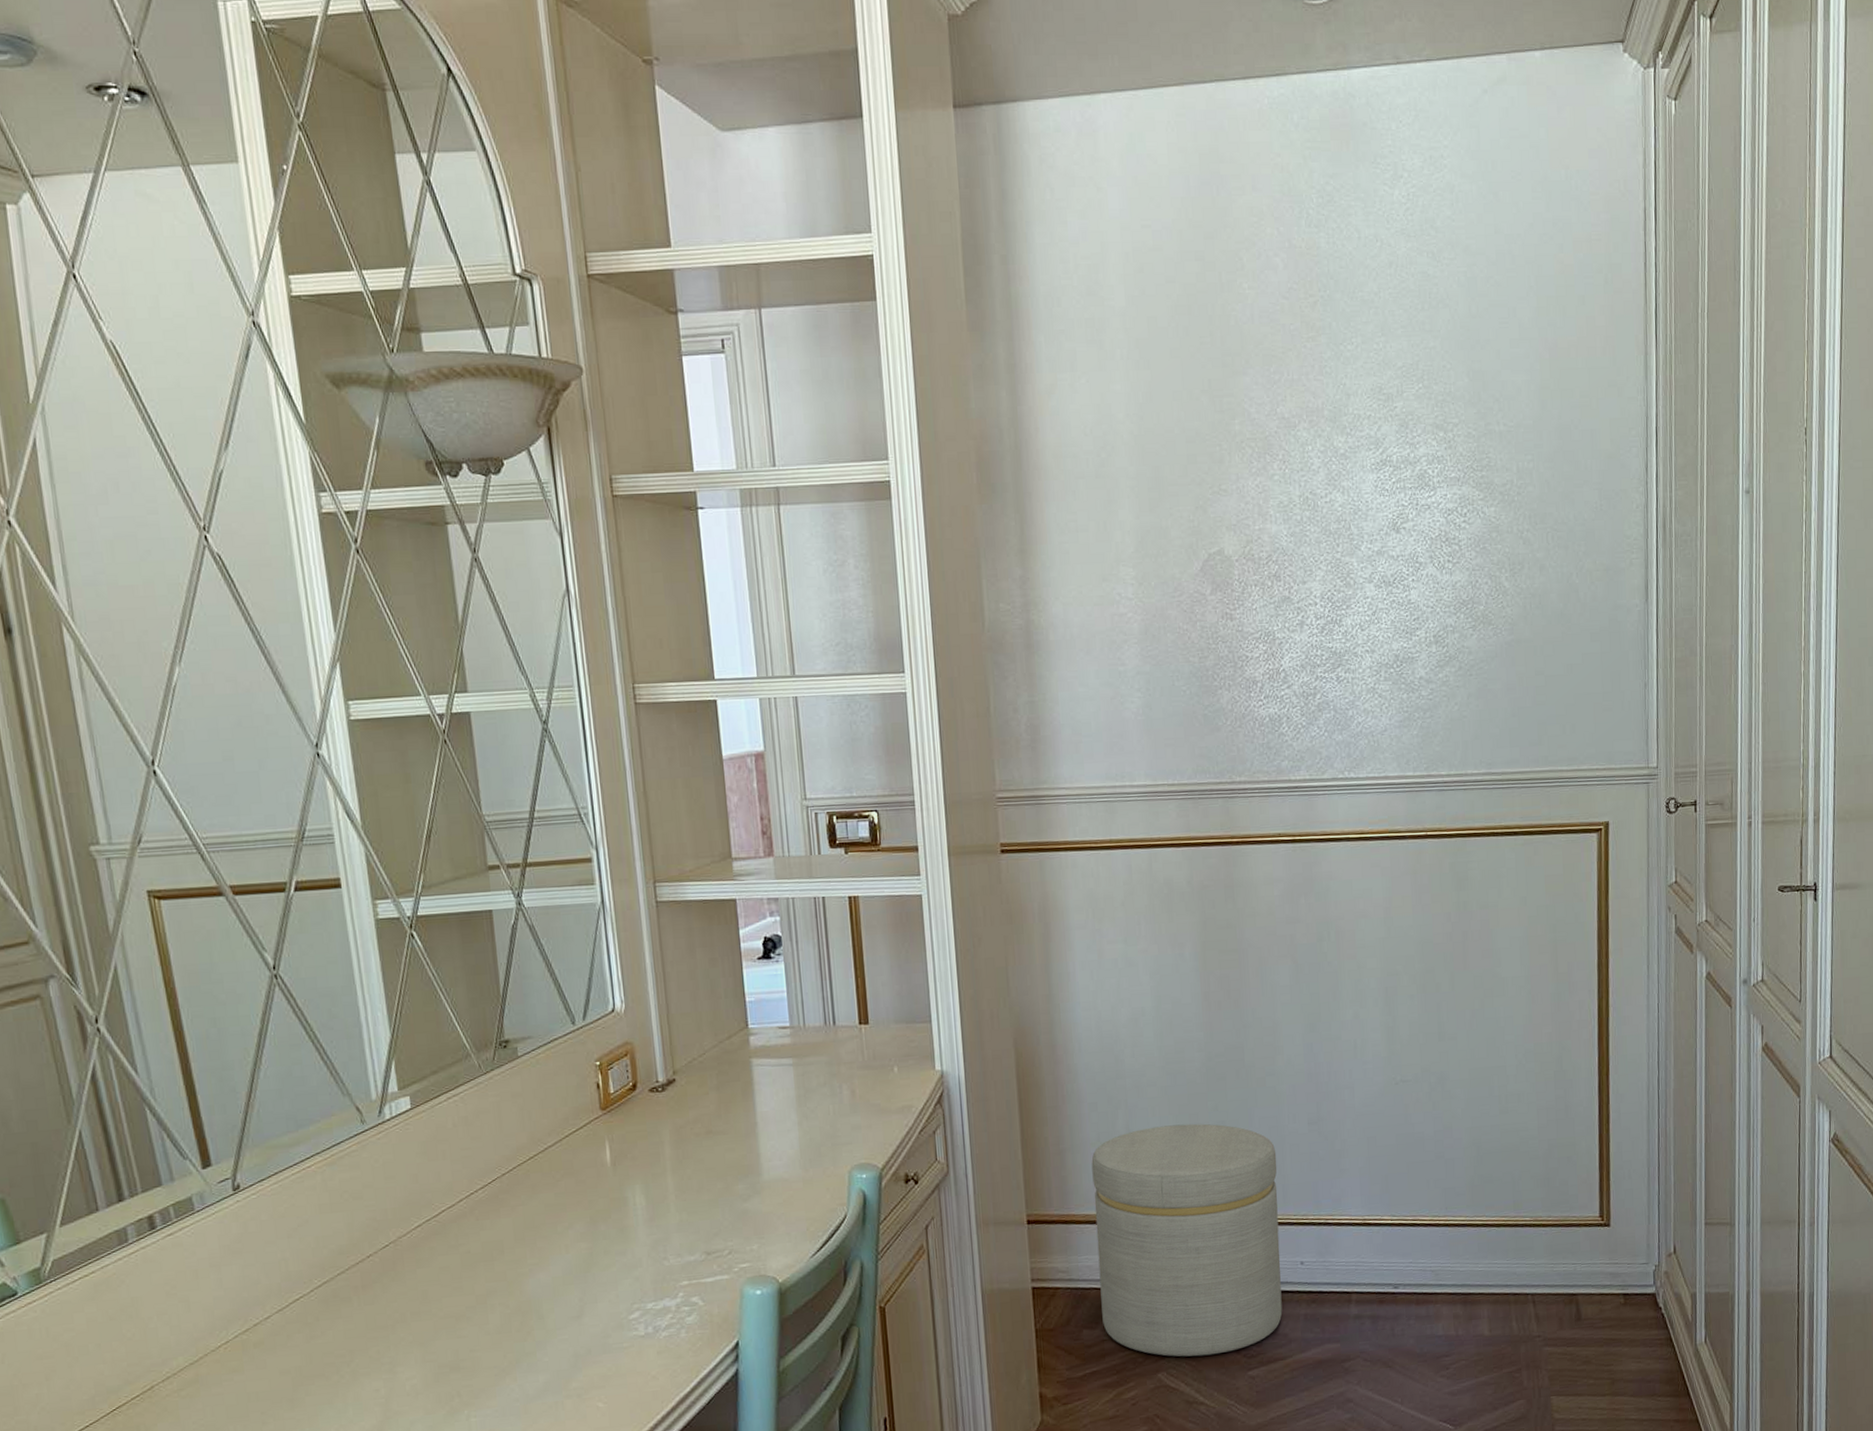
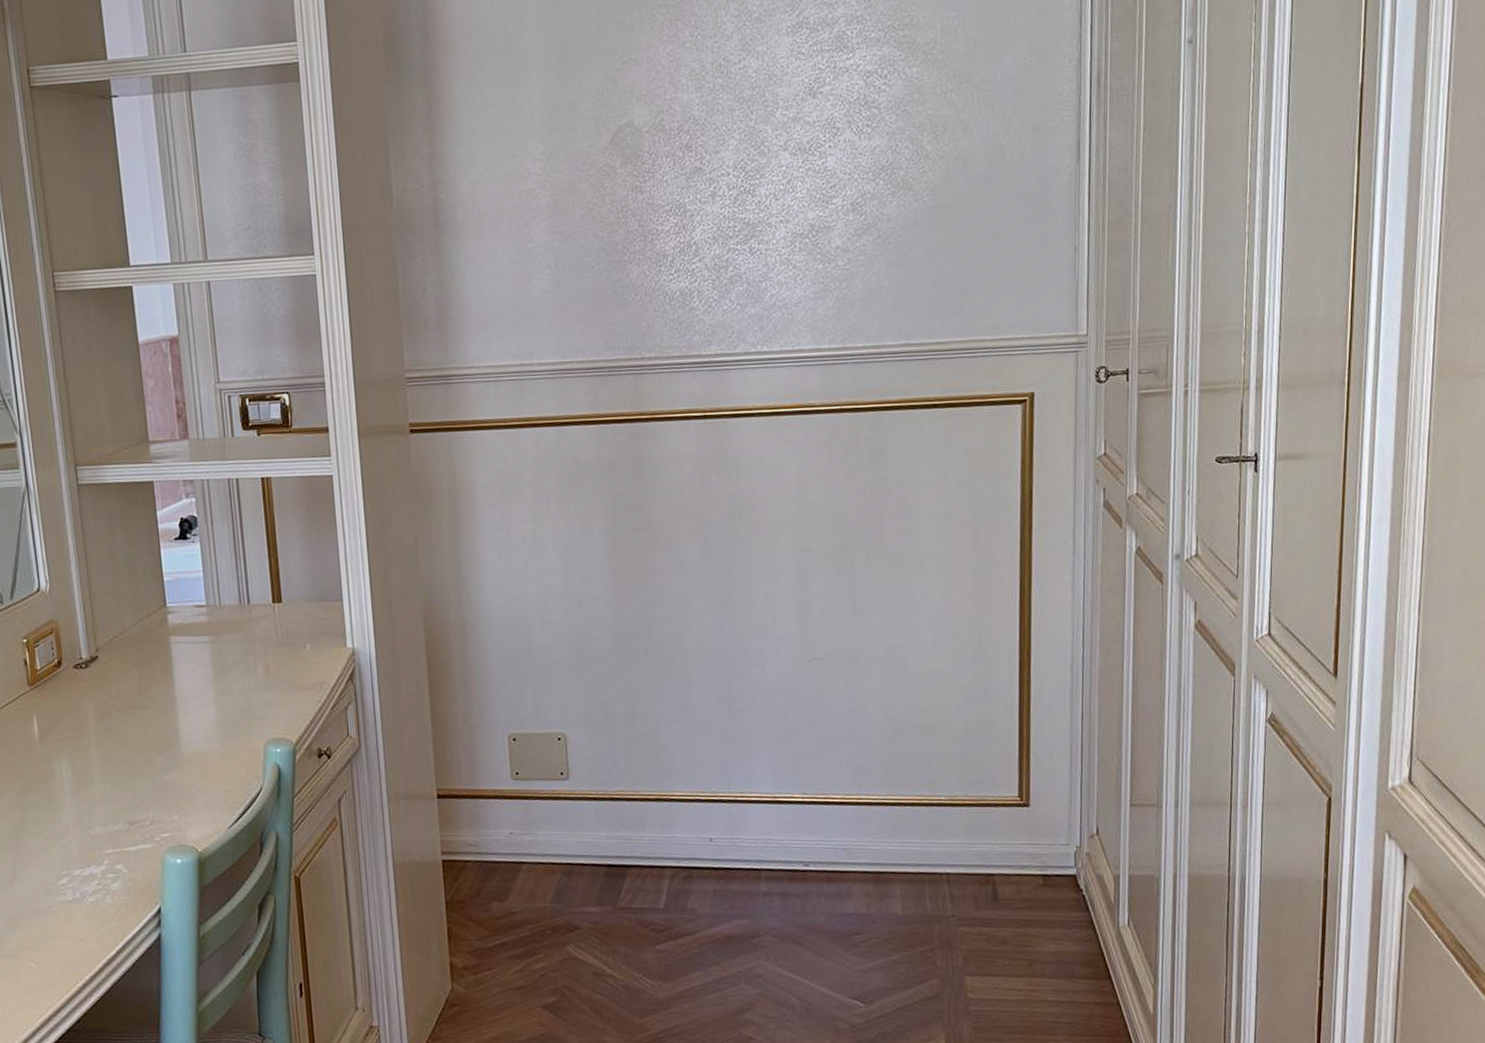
ottoman: present [1091,1123,1283,1357] -> none [500,701,691,930]

